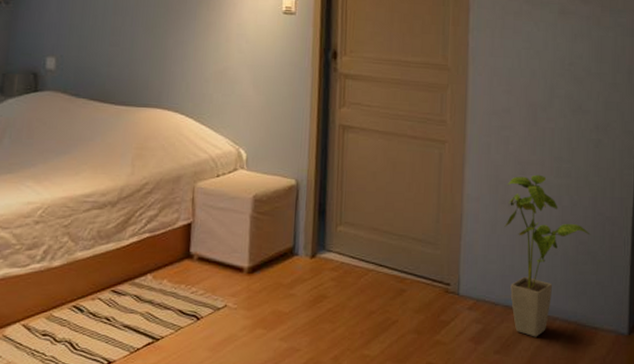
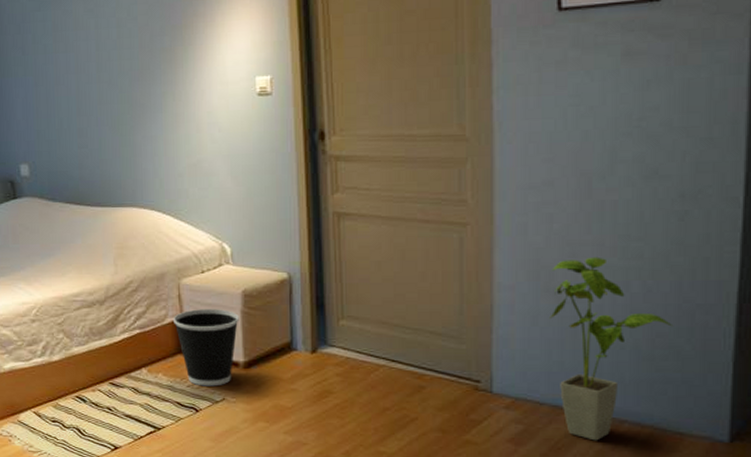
wastebasket: none [184,213,248,293] -> present [172,309,239,386]

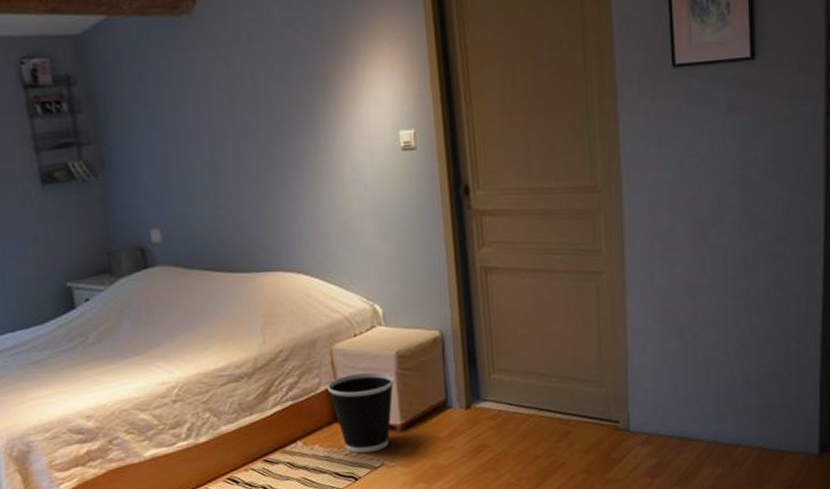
house plant: present [550,256,674,441] -> none [675,297,774,466]

